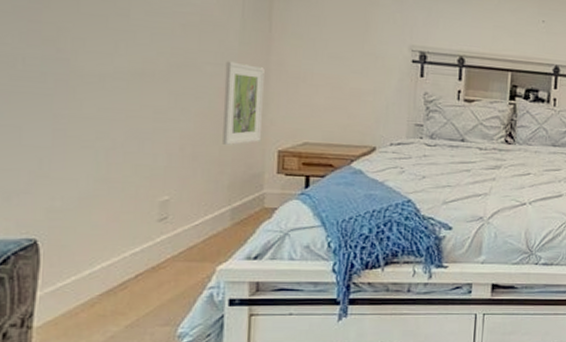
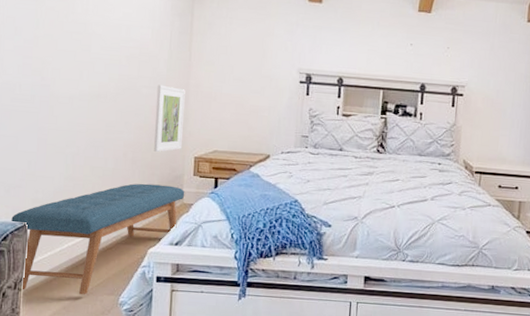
bench: none [14,184,266,328] -> present [11,183,185,295]

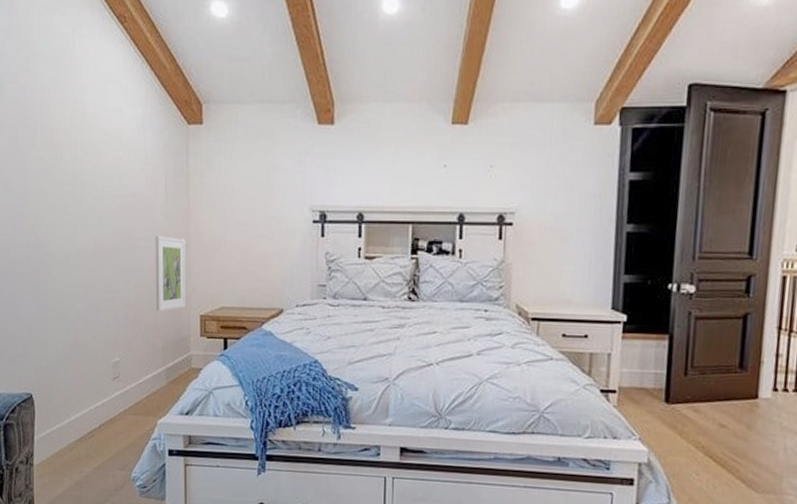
bench: present [11,183,185,295] -> none [17,347,193,470]

